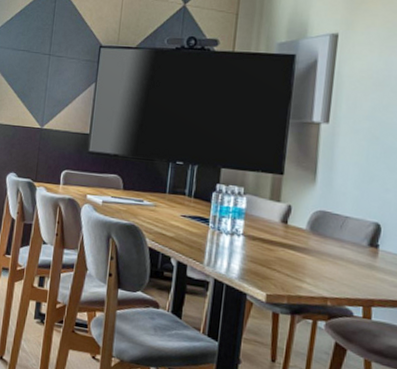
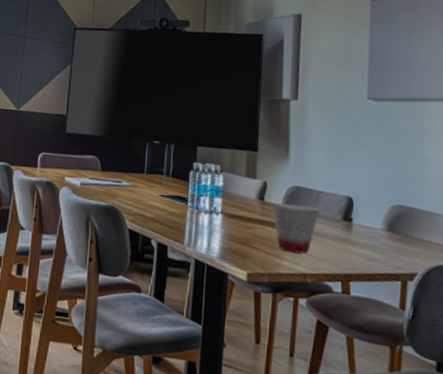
cup: none [295,226,344,278] -> present [272,202,319,254]

